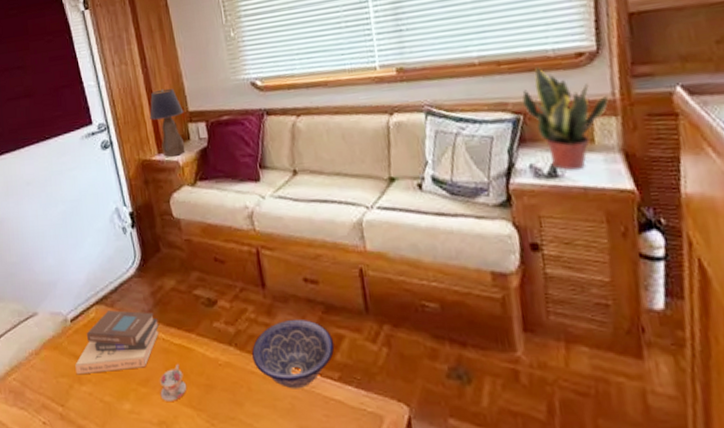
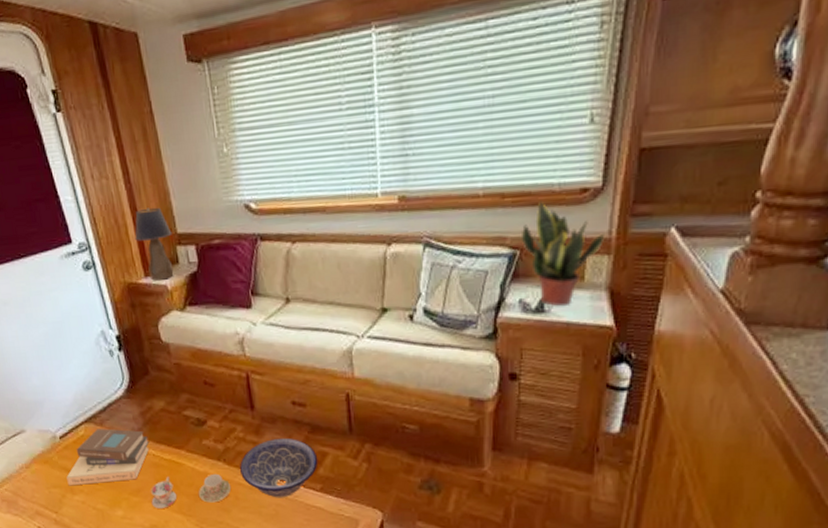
teacup: none [209,360,244,395] -> present [198,473,232,503]

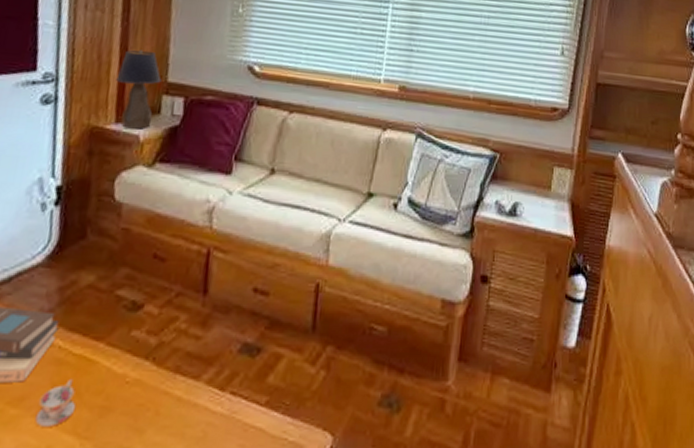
teacup: present [198,473,232,503] -> none [106,377,154,419]
decorative bowl: present [240,437,318,498] -> none [170,333,271,414]
potted plant: present [522,200,605,308] -> none [502,112,569,213]

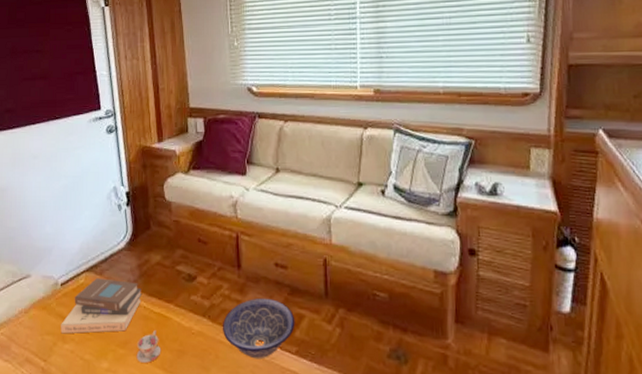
table lamp: present [116,50,162,130] -> none [154,85,185,146]
decorative bowl: none [170,333,271,414] -> present [223,297,295,359]

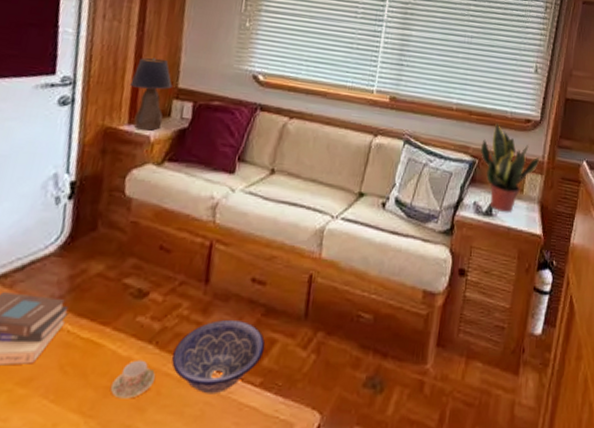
teacup: present [136,329,161,363] -> none [42,360,82,406]
table lamp: none [154,85,185,146] -> present [130,58,173,131]
teacup: none [181,330,213,360] -> present [110,359,156,399]
potted plant: none [476,100,545,192] -> present [481,122,540,214]

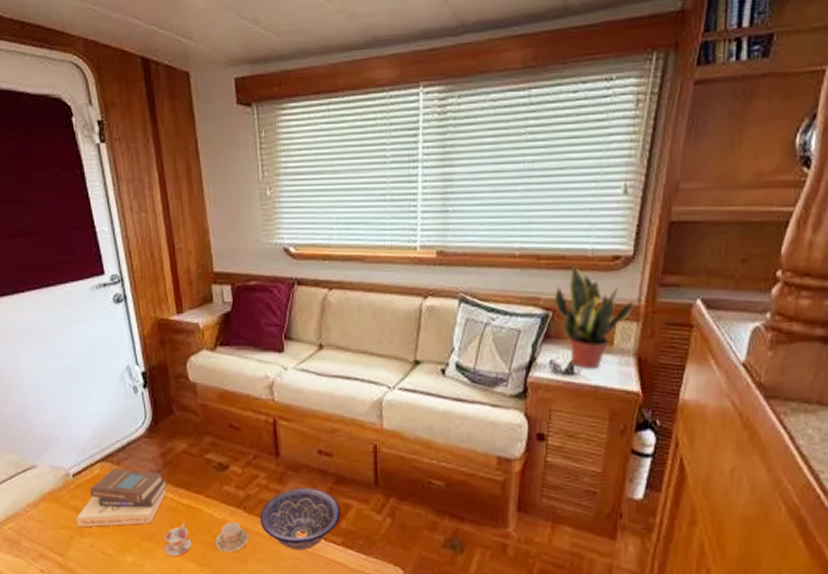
teacup: none [42,360,82,406] -> present [164,521,192,556]
table lamp: present [130,58,173,131] -> none [170,244,208,318]

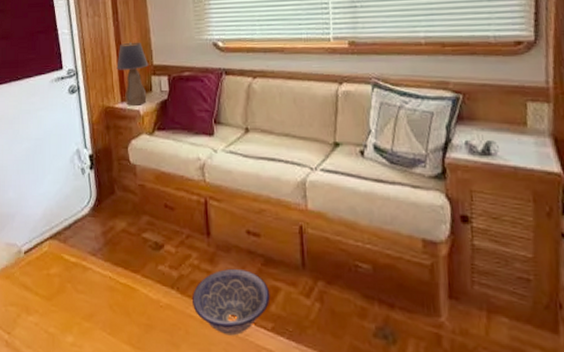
books: present [76,468,167,528] -> none [24,246,107,305]
teacup: present [164,521,192,556] -> none [102,301,128,338]
table lamp: none [170,244,208,318] -> present [116,42,149,106]
teacup: present [214,521,250,553] -> none [149,302,183,336]
potted plant: present [555,265,635,370] -> none [463,50,543,151]

